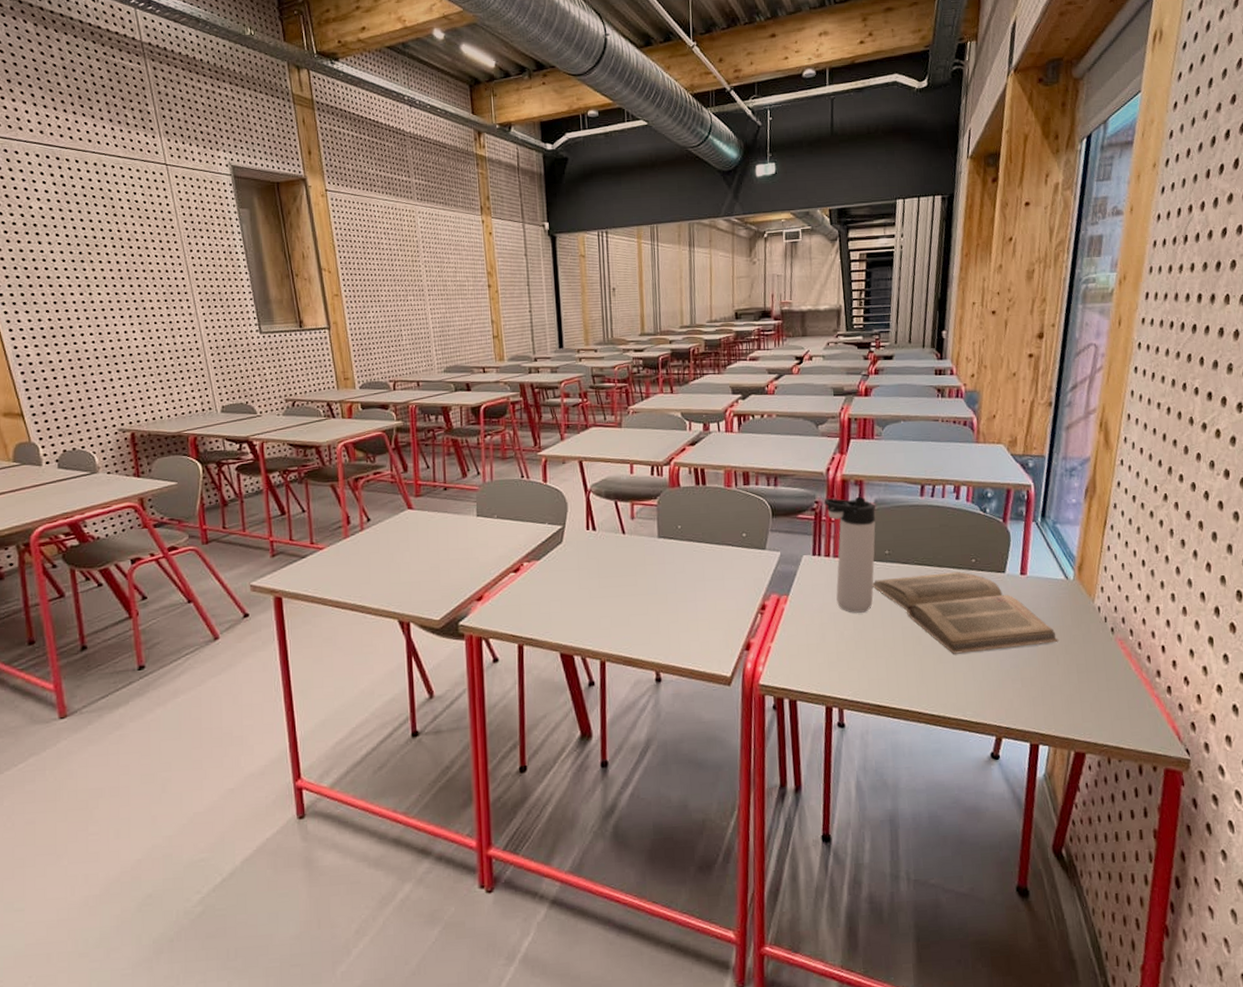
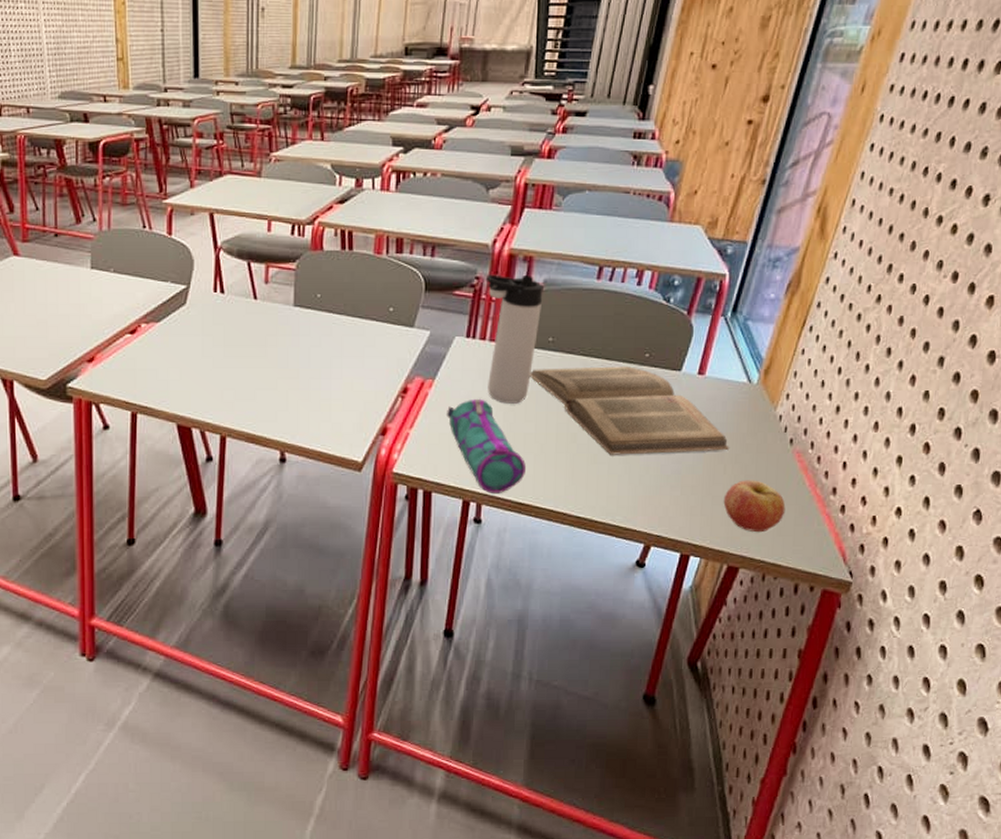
pencil case: none [802,610,879,699] -> present [447,398,526,495]
fruit: none [1061,668,1119,718] -> present [723,480,786,533]

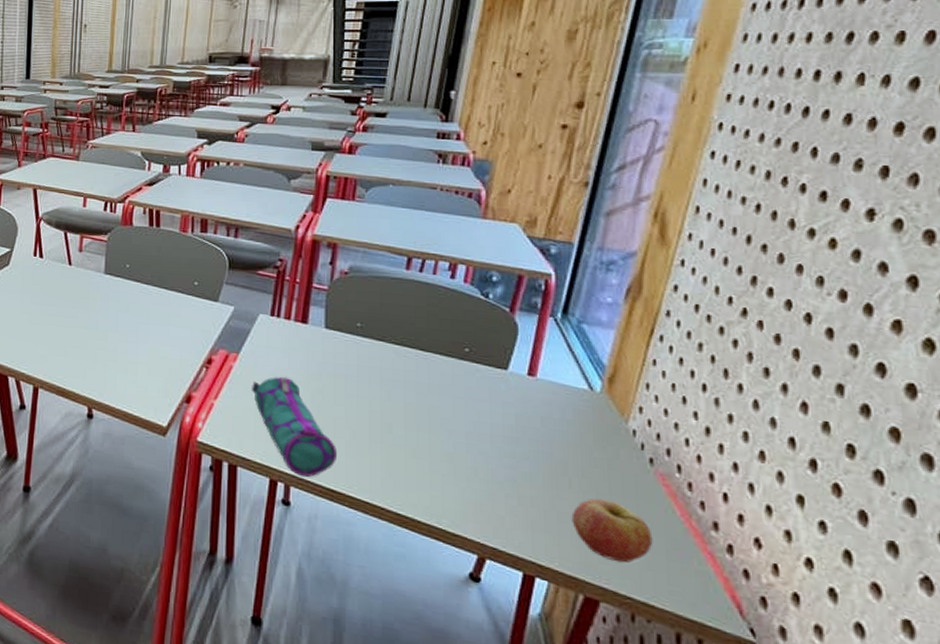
thermos bottle: present [485,274,543,404] -> none [289,257,349,386]
book: present [530,366,730,455] -> none [338,353,574,462]

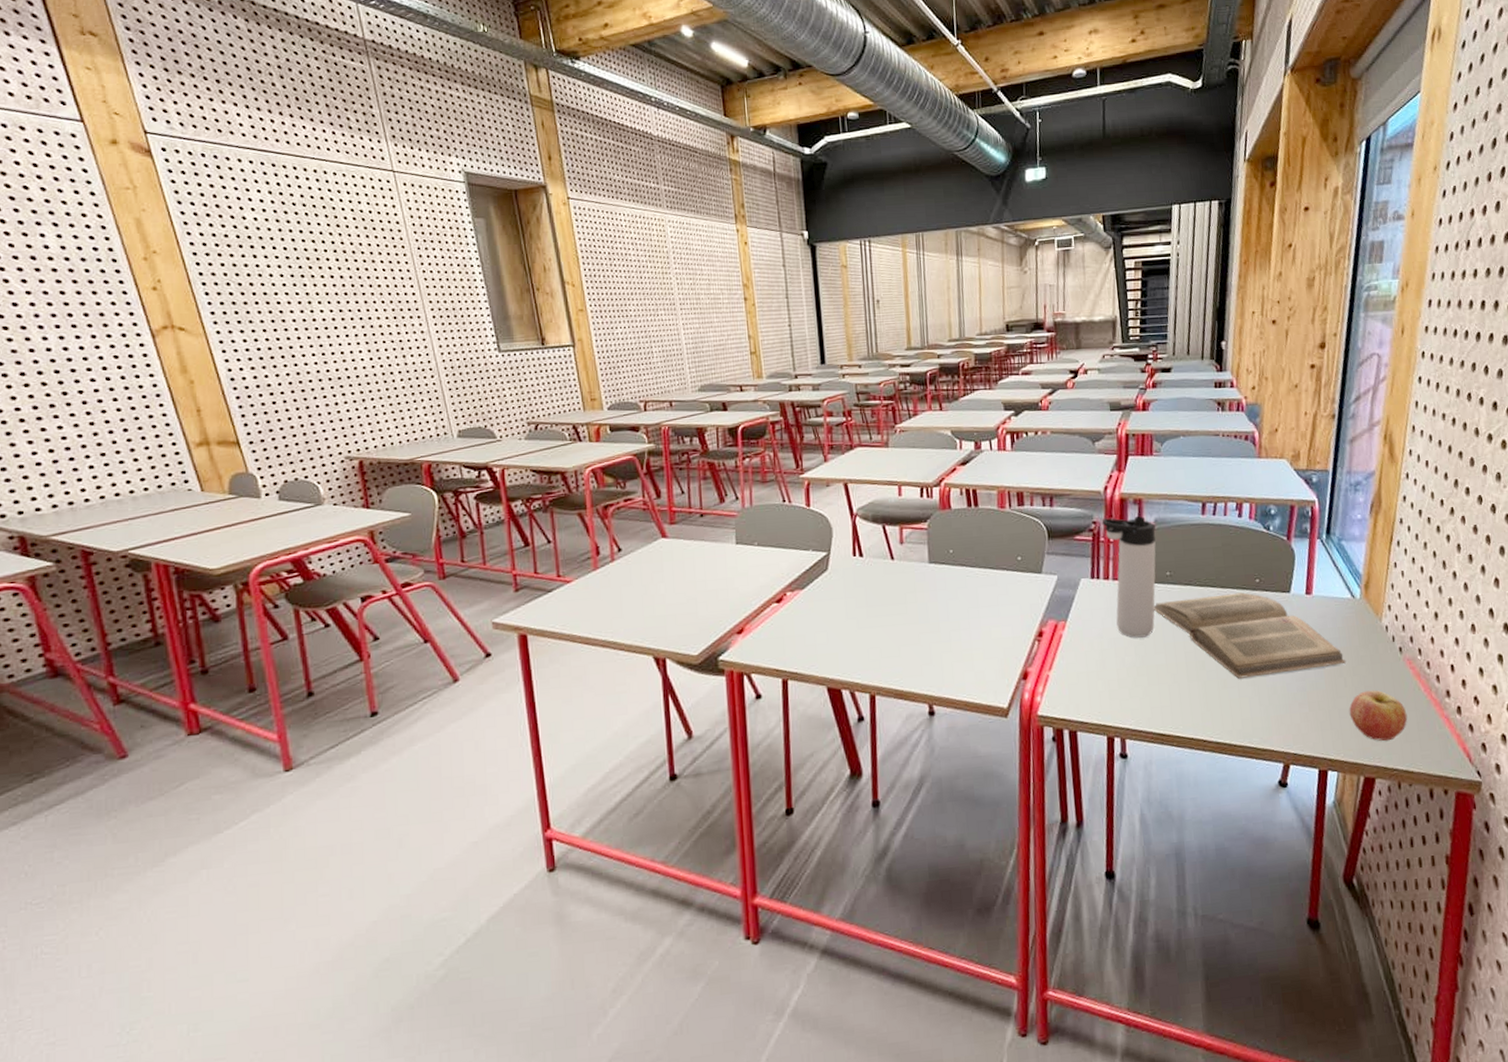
pencil case: present [252,376,337,478] -> none [1082,635,1163,728]
thermos bottle: none [289,257,349,386] -> present [1102,516,1156,638]
book: none [338,353,574,462] -> present [1154,592,1347,679]

